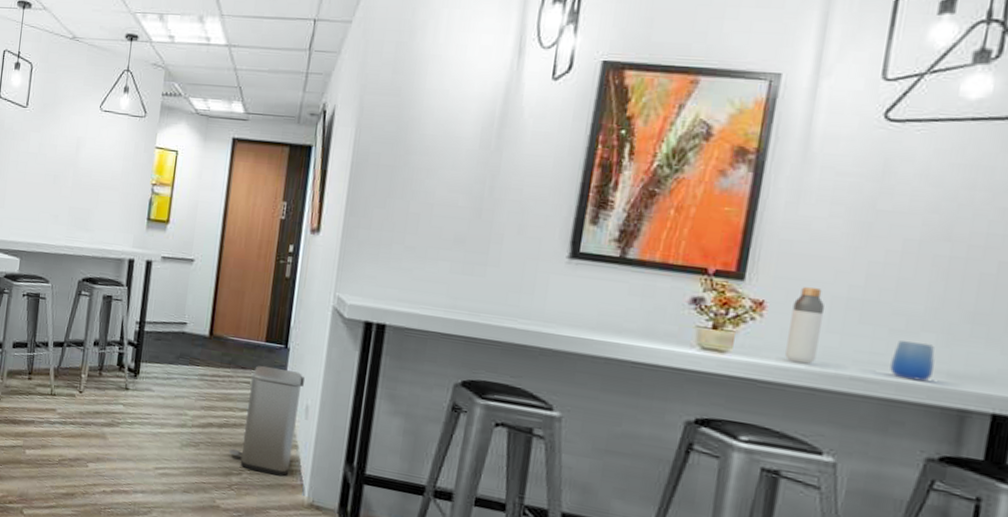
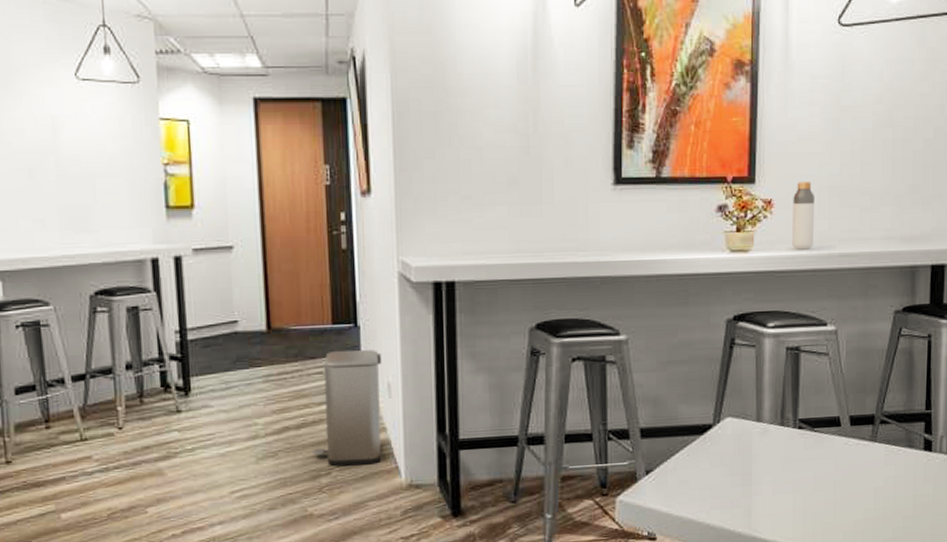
cup: present [890,341,935,382] -> none [864,216,892,248]

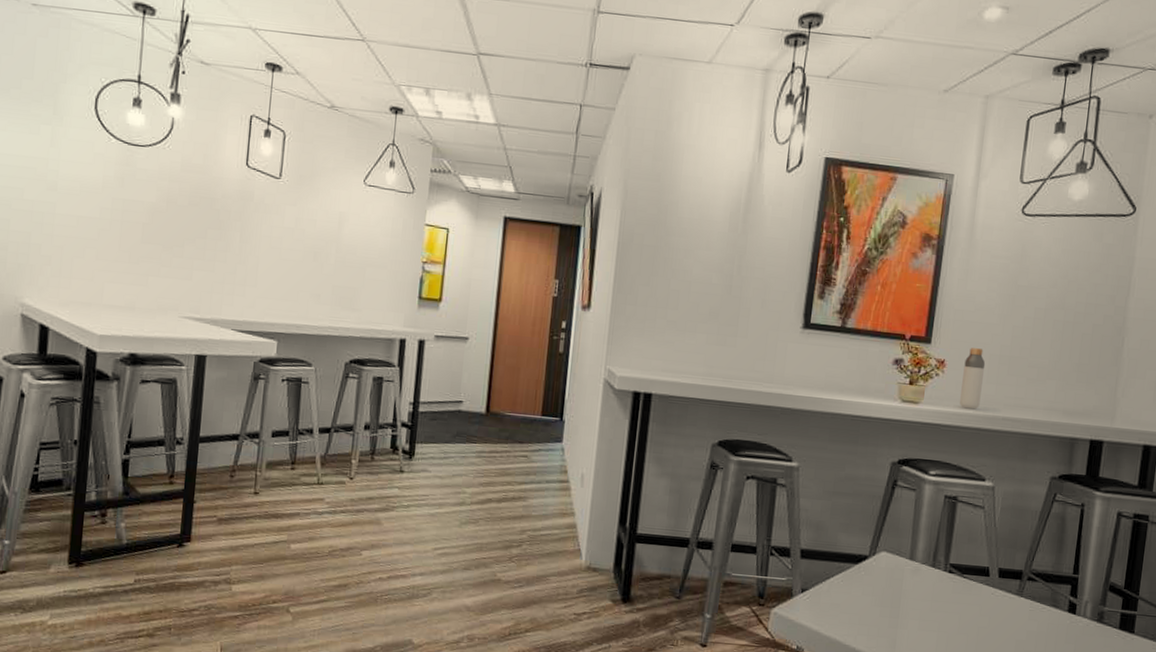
pedal bin: present [311,349,382,467] -> none [507,438,579,544]

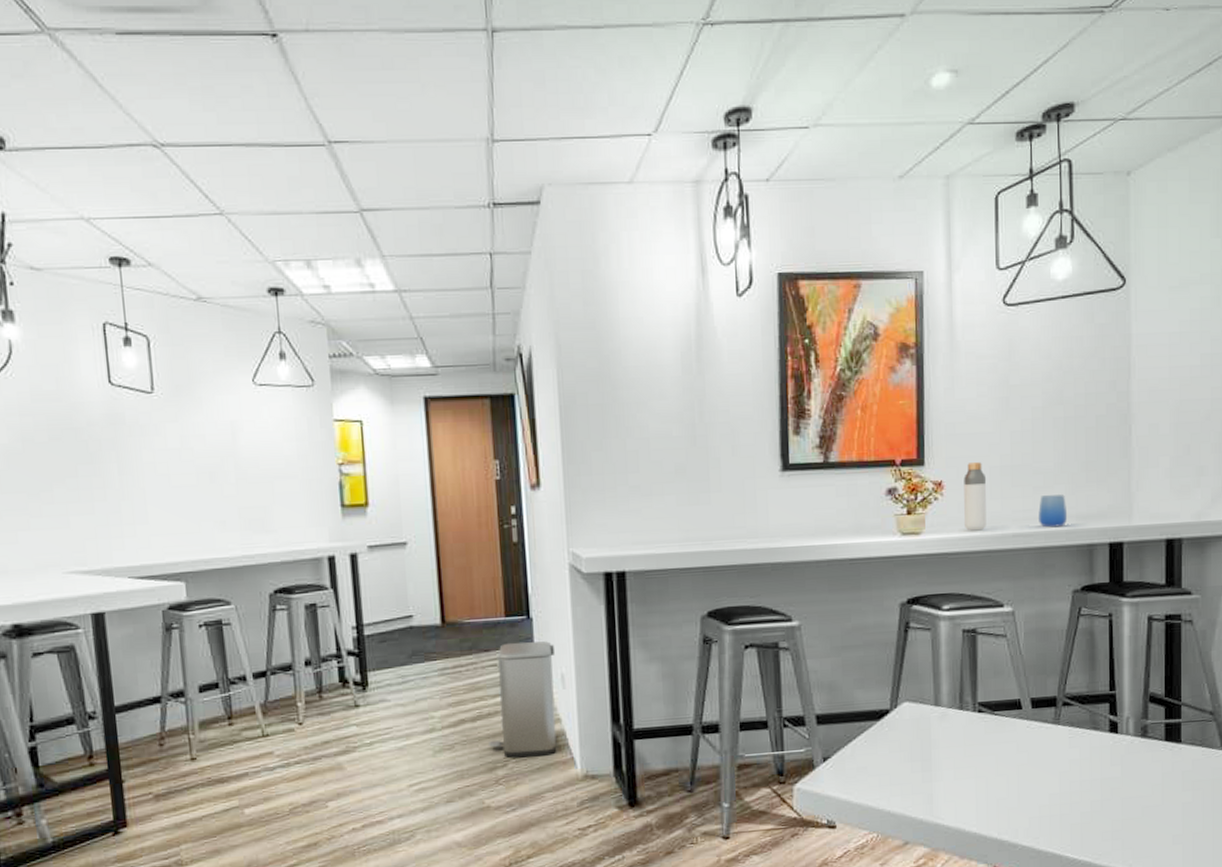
pedal bin: none [507,438,579,544] -> present [487,641,557,759]
cup: none [1028,387,1055,418] -> present [1038,494,1067,528]

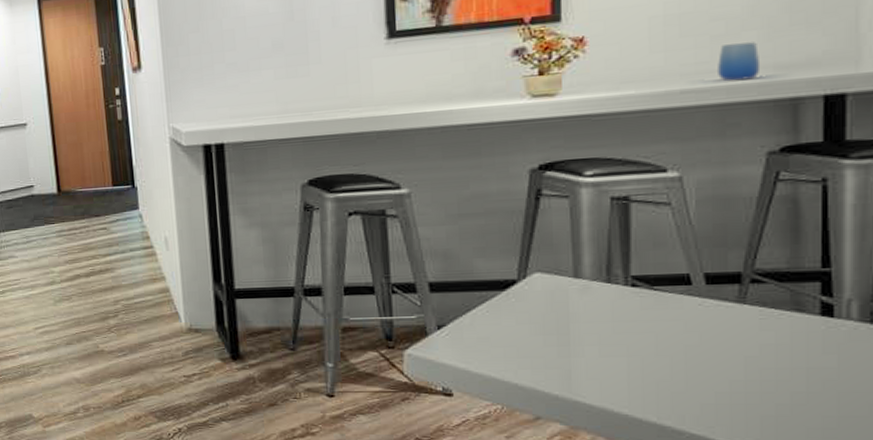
pedal bin: present [487,641,557,759] -> none [100,208,162,310]
bottle: present [963,462,987,531] -> none [612,13,645,90]

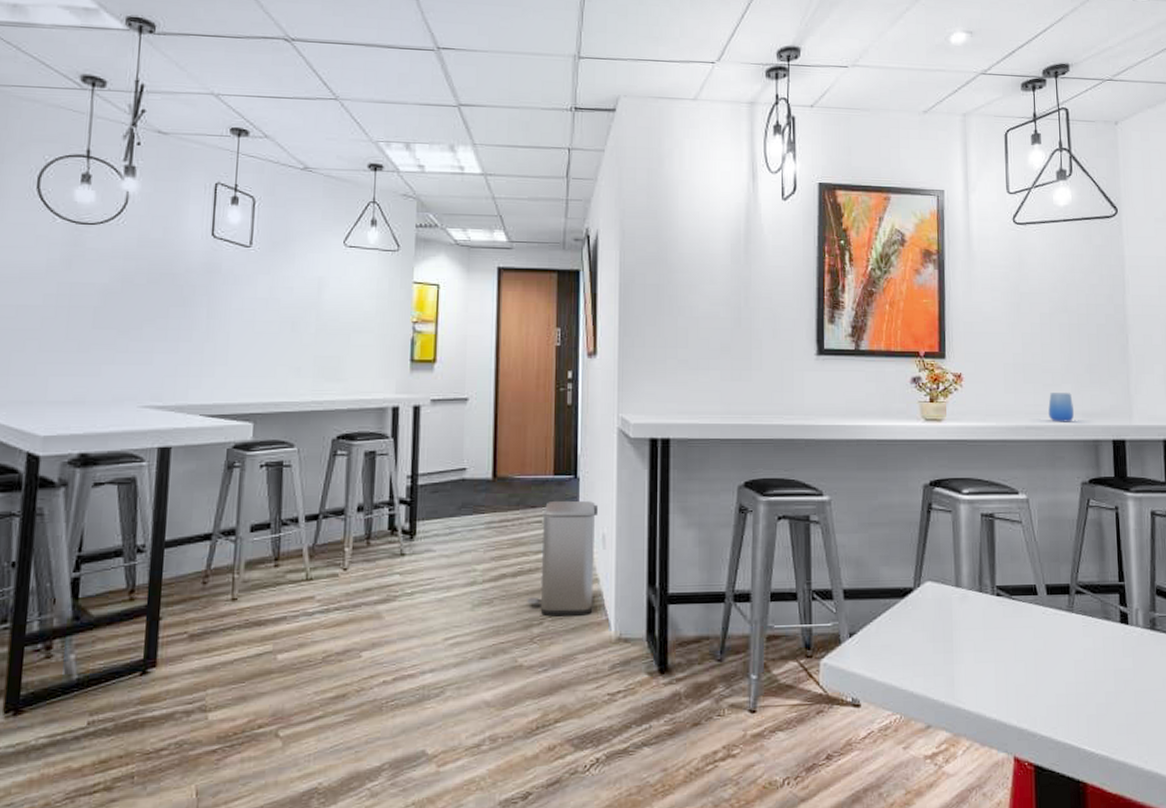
pedal bin: none [100,208,162,310] -> present [526,500,598,617]

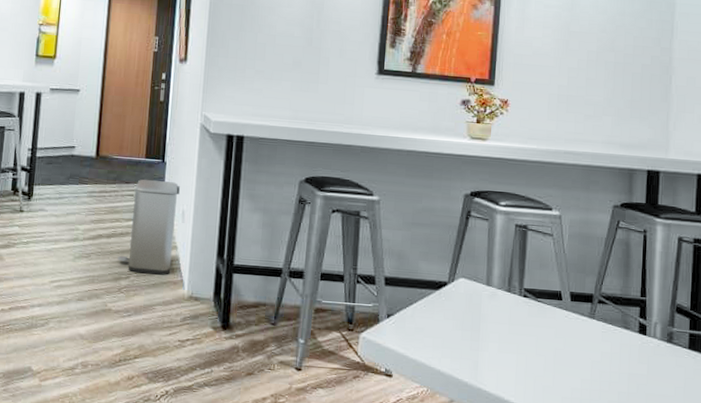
cup: present [1048,393,1074,422] -> none [587,123,612,151]

